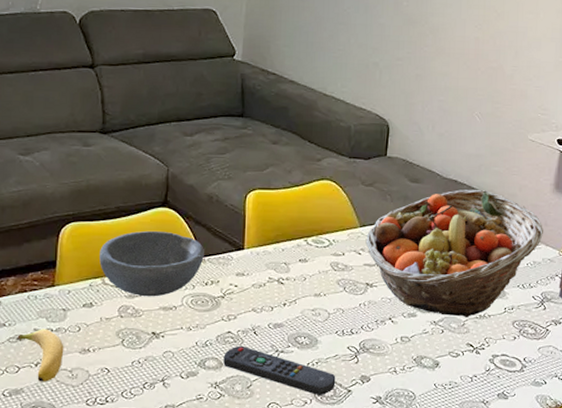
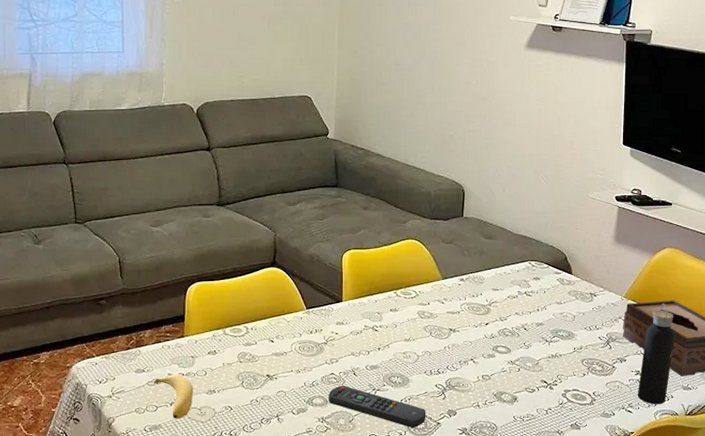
bowl: present [99,230,205,297] -> none [221,287,309,345]
fruit basket: present [365,189,543,318] -> none [447,244,606,358]

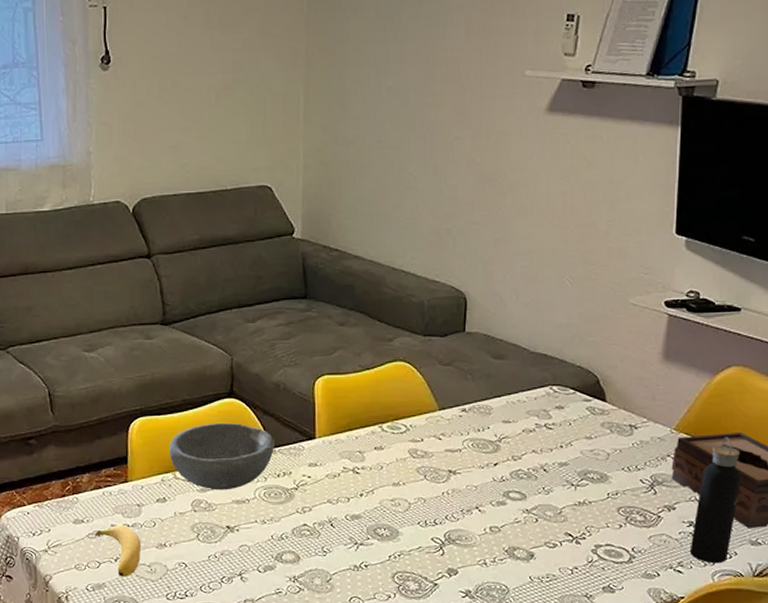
bowl: none [221,287,309,345] -> present [169,422,275,491]
remote control: present [328,385,426,428] -> none [300,538,421,590]

